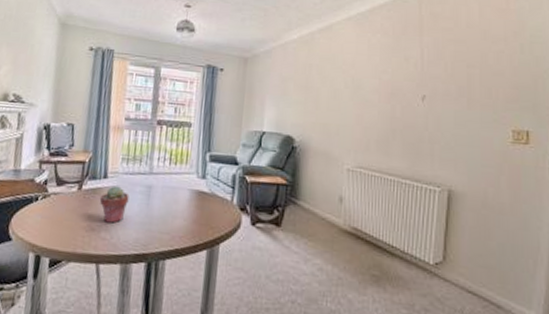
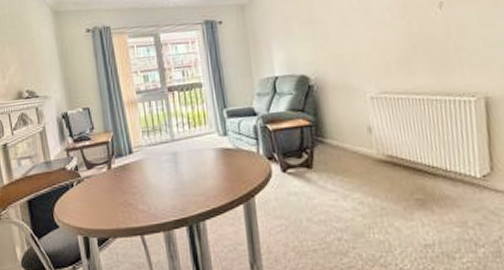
potted succulent: present [99,186,129,224] -> none [130,159,158,196]

